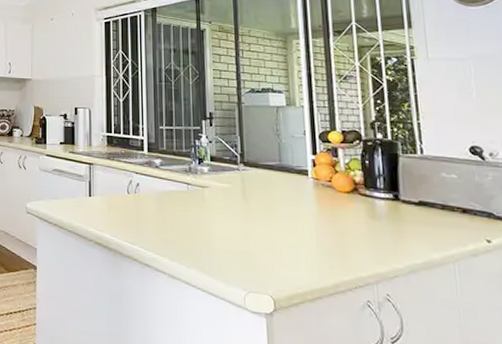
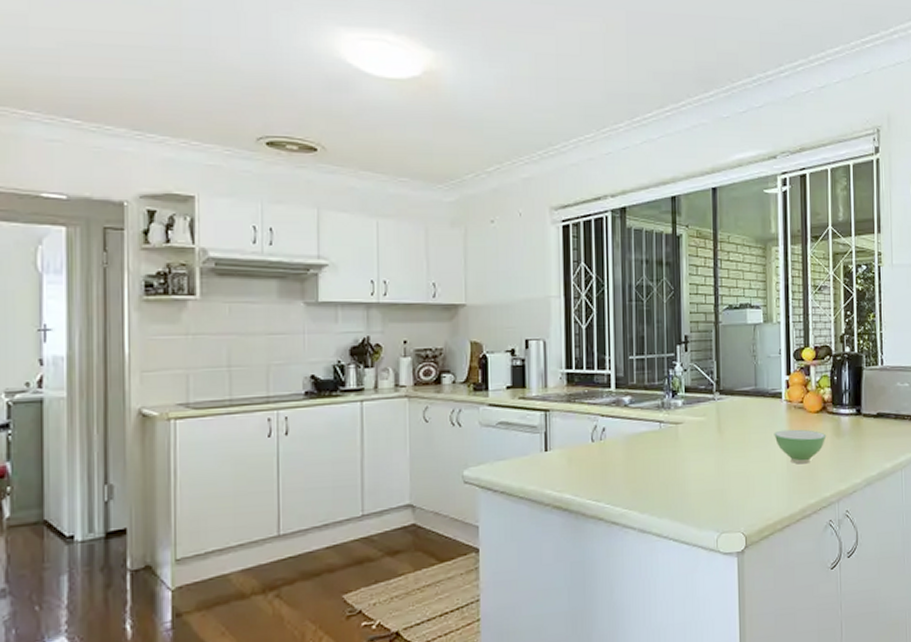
bowl: none [301,205,360,241] -> present [774,429,827,464]

